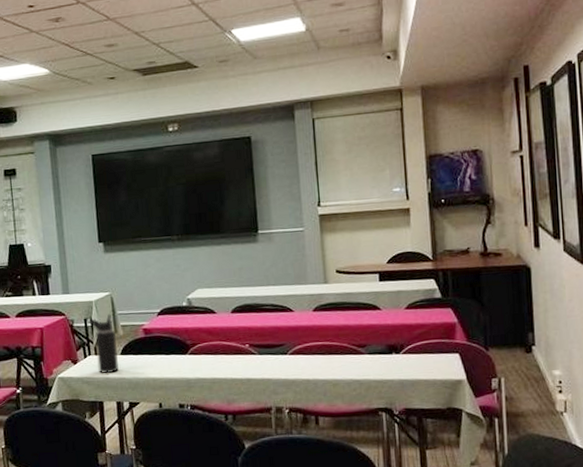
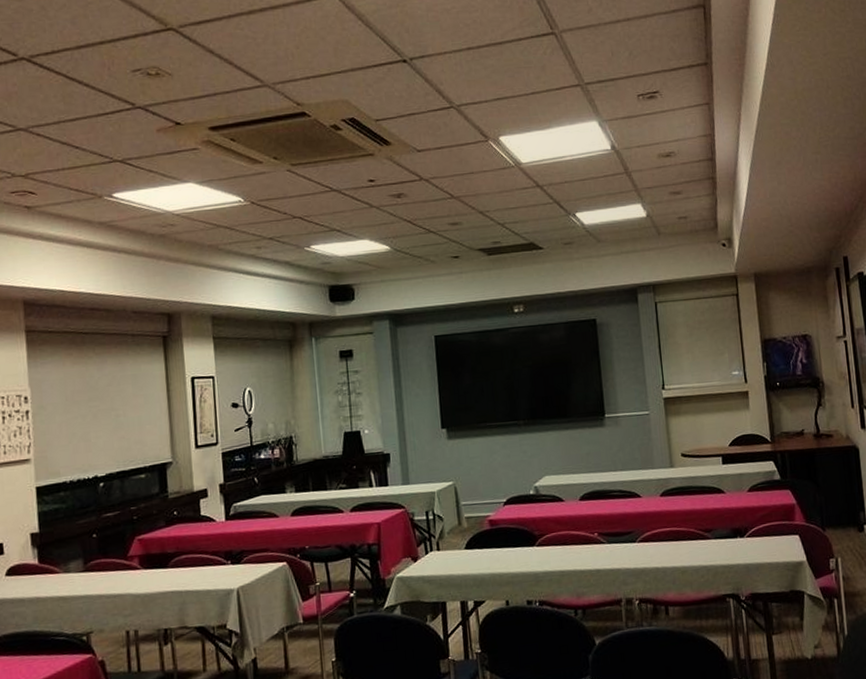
water bottle: present [88,314,119,373] -> none [429,505,463,571]

